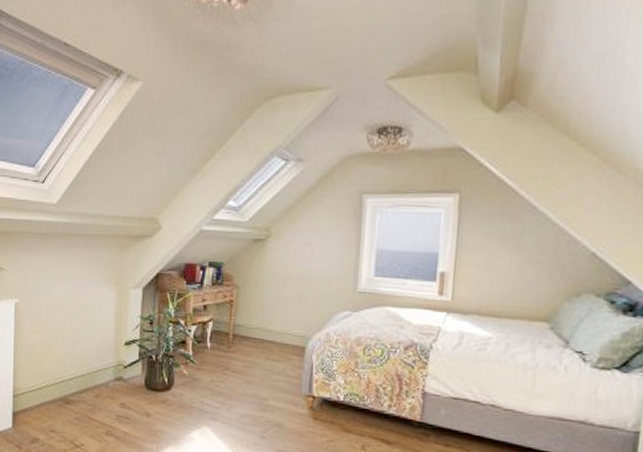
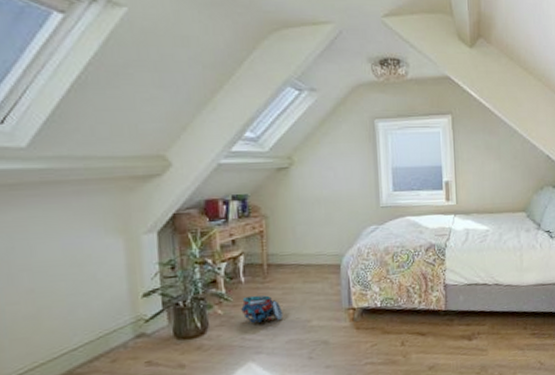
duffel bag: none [204,363,242,392] -> present [241,295,284,323]

